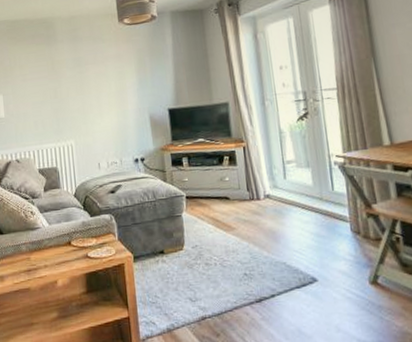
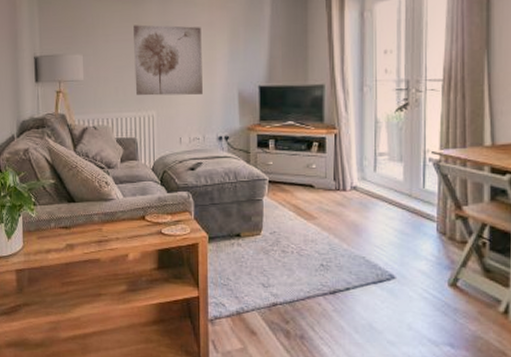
wall art: none [48,60,117,127] -> present [134,24,203,96]

